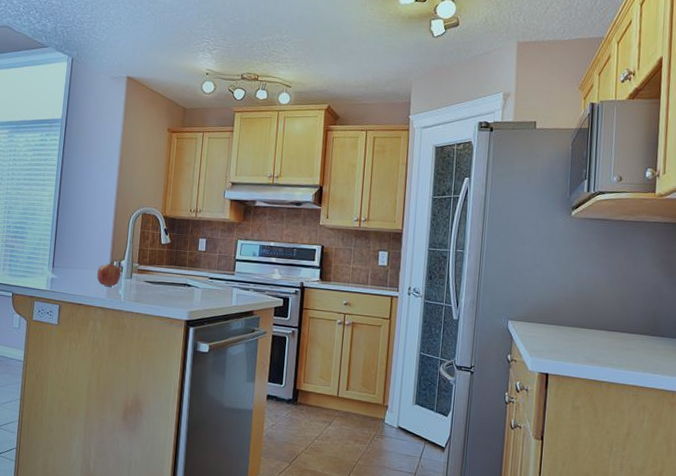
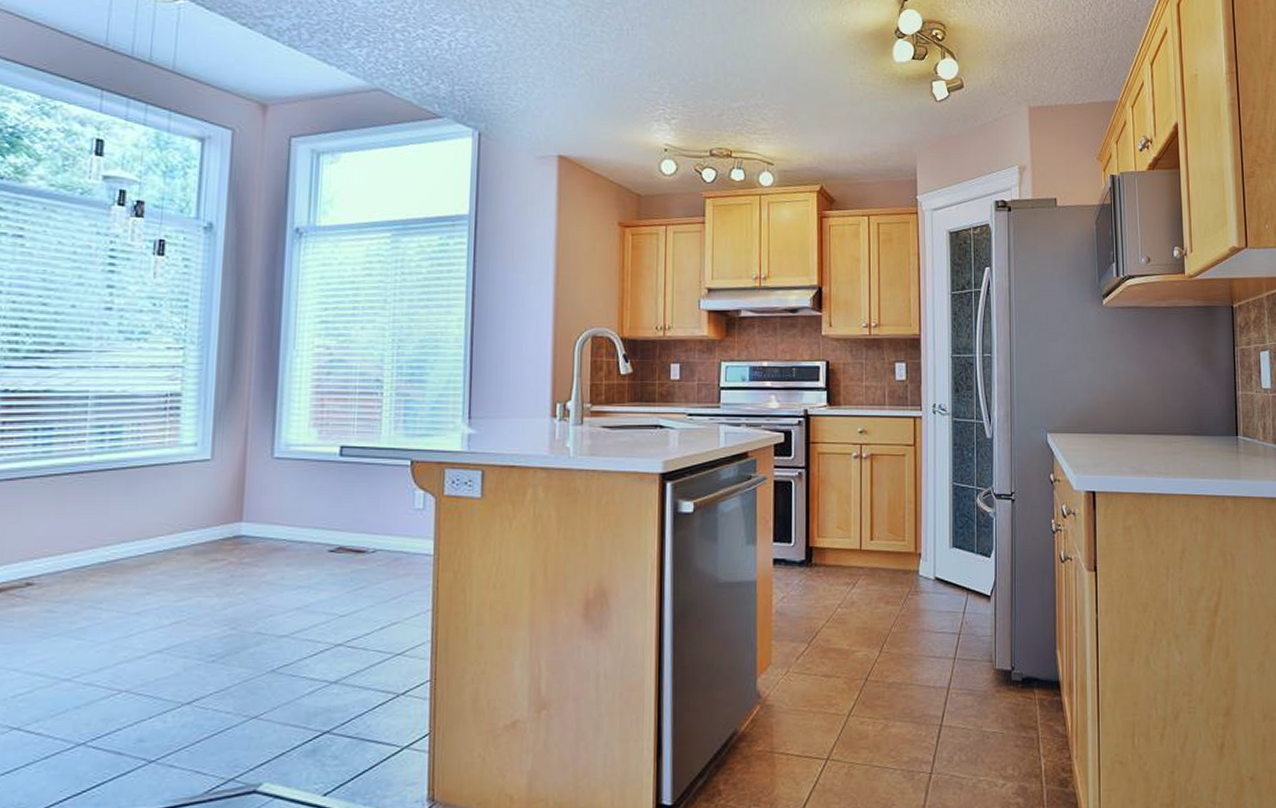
fruit: present [97,262,121,287] -> none [534,404,568,438]

